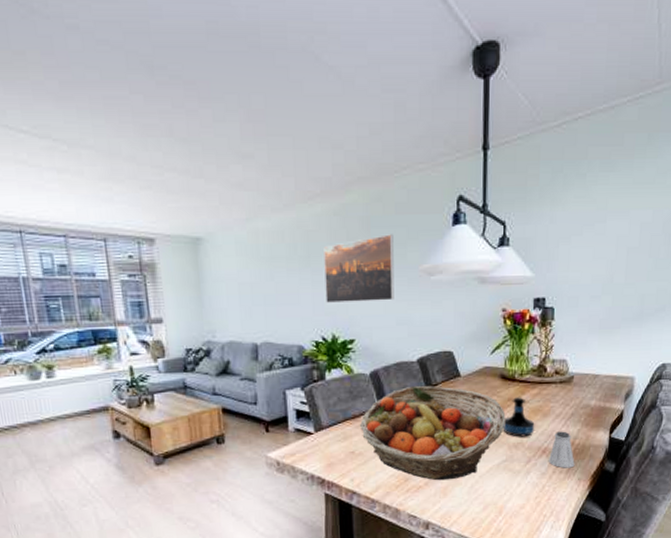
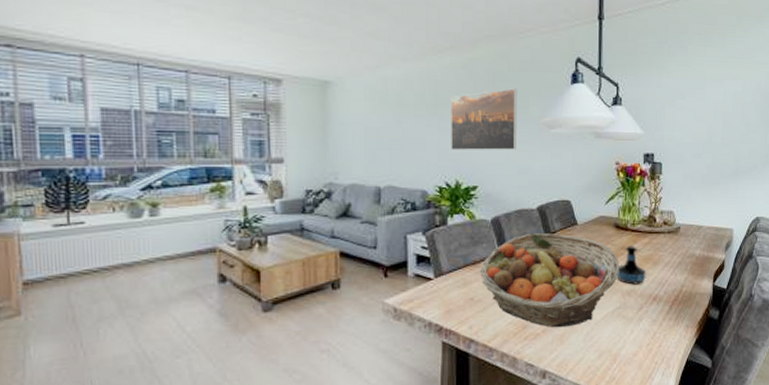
saltshaker: present [548,431,575,468] -> none [658,279,683,315]

